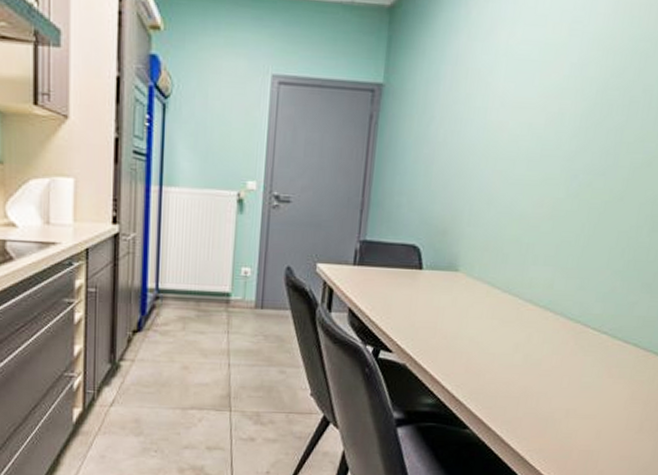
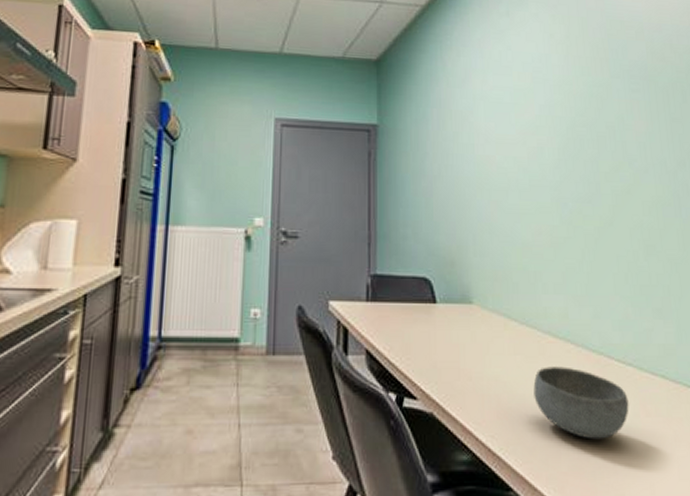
bowl: none [503,331,595,394] -> present [533,367,629,440]

